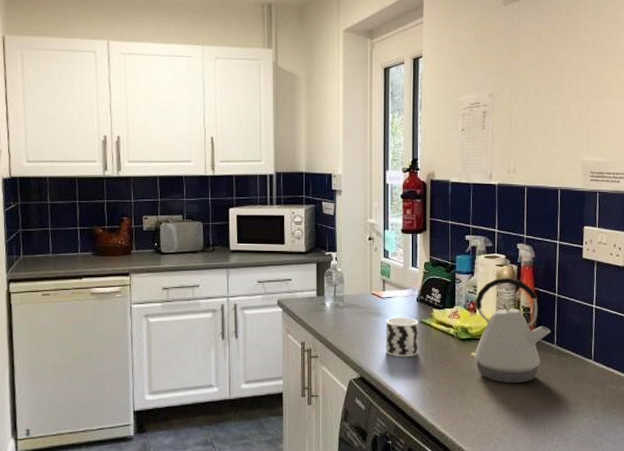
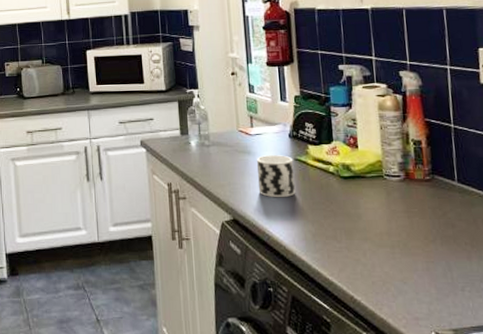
kettle: present [469,277,550,384] -> none [354,108,449,226]

